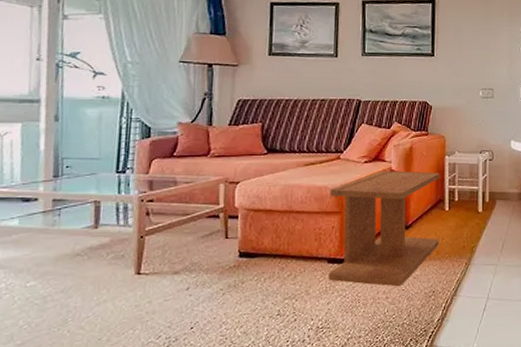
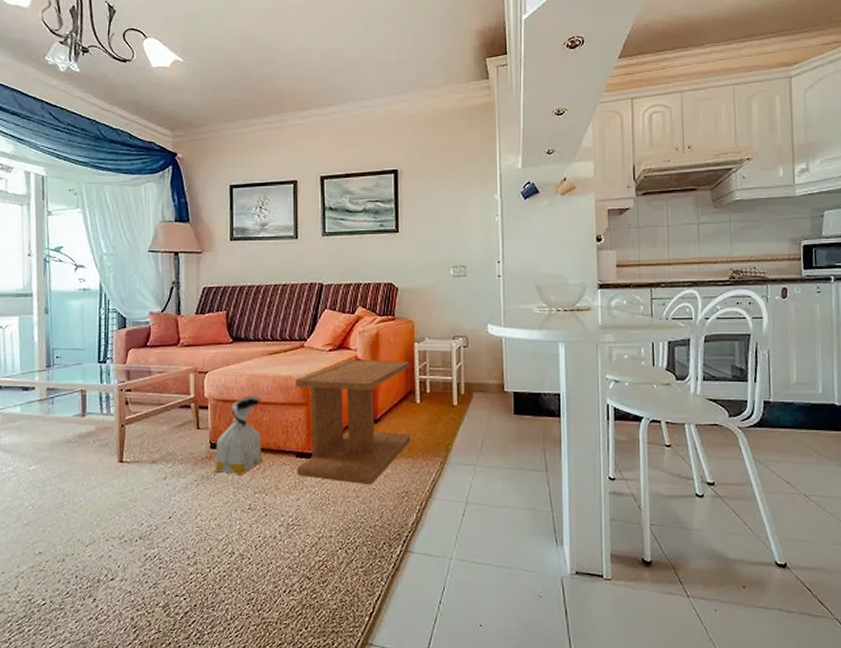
bag: none [242,205,295,283] -> present [214,395,264,475]

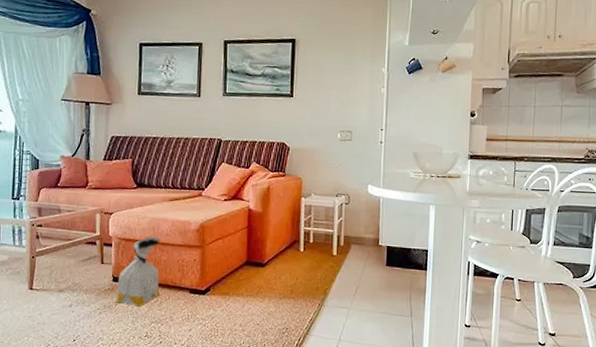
side table: present [295,359,411,485] -> none [190,209,296,321]

